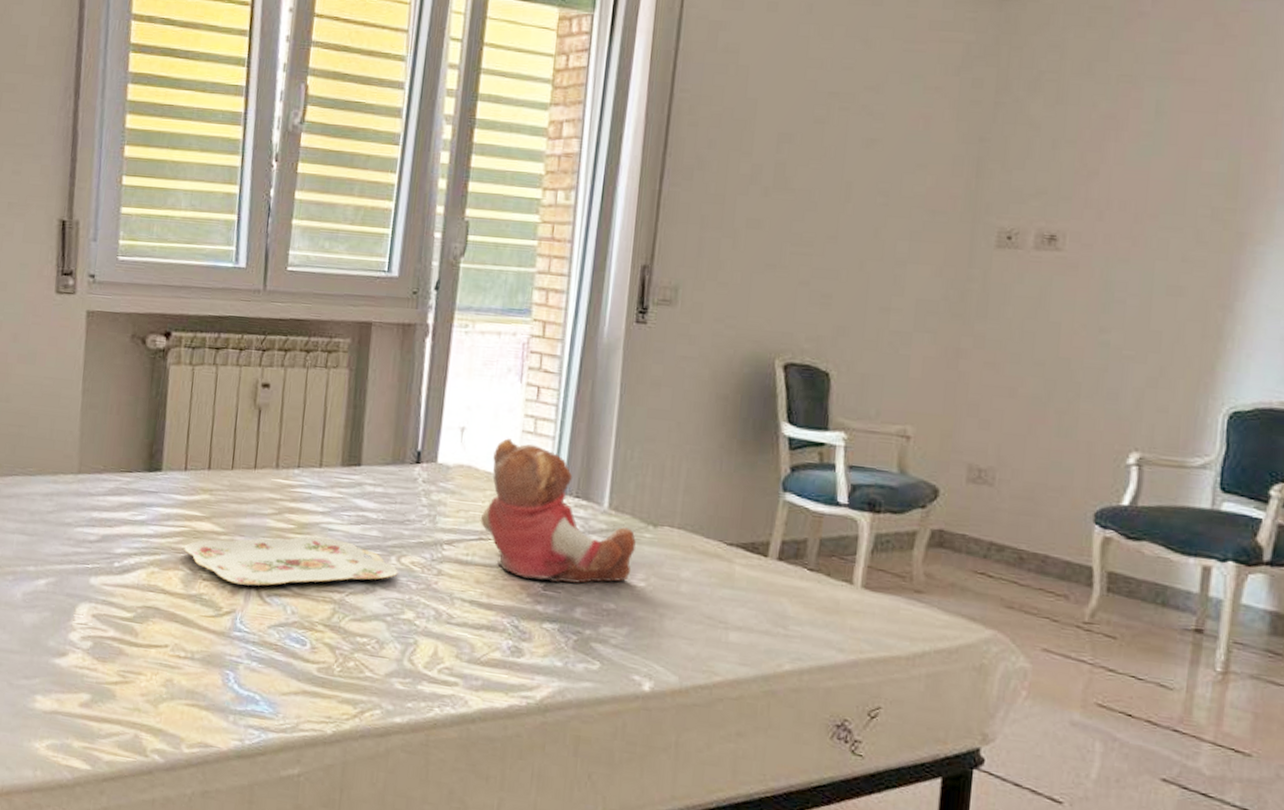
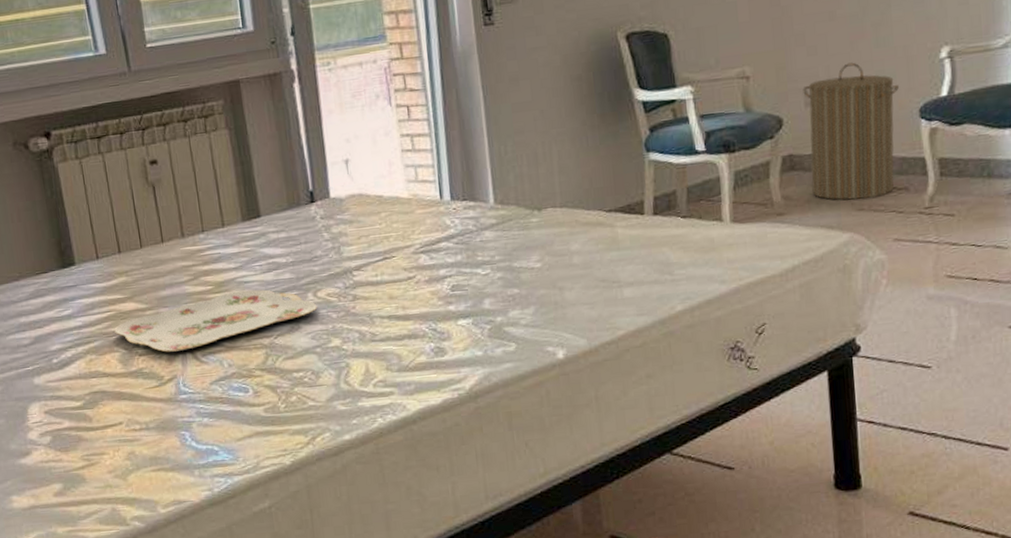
teddy bear: present [481,438,637,584] -> none [380,160,527,284]
laundry hamper: none [959,446,1076,599] -> present [803,62,900,201]

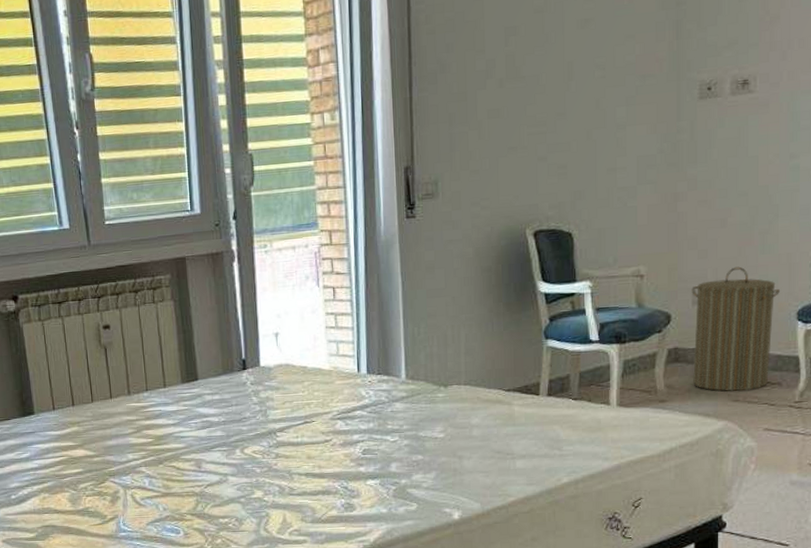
serving tray: present [114,289,318,352] -> none [66,444,244,495]

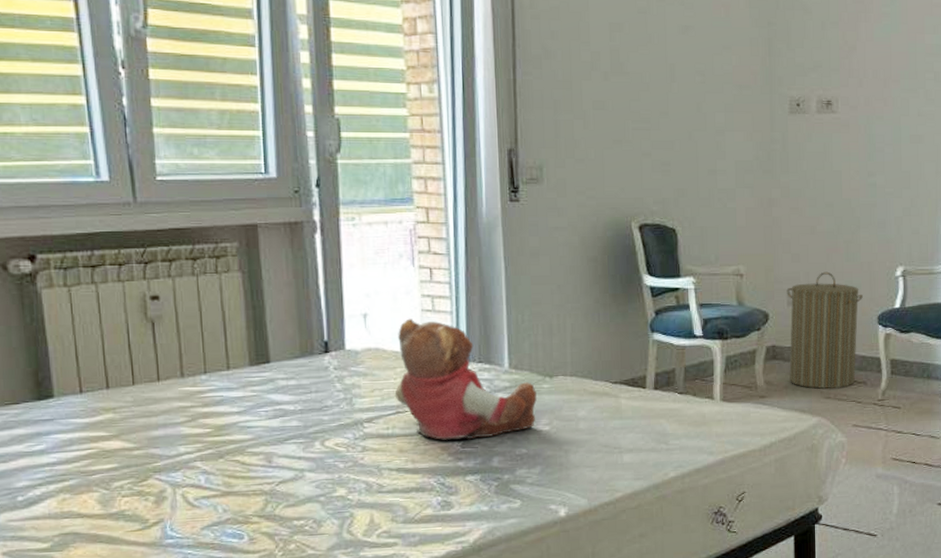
teddy bear: none [304,335,433,447] -> present [395,318,538,440]

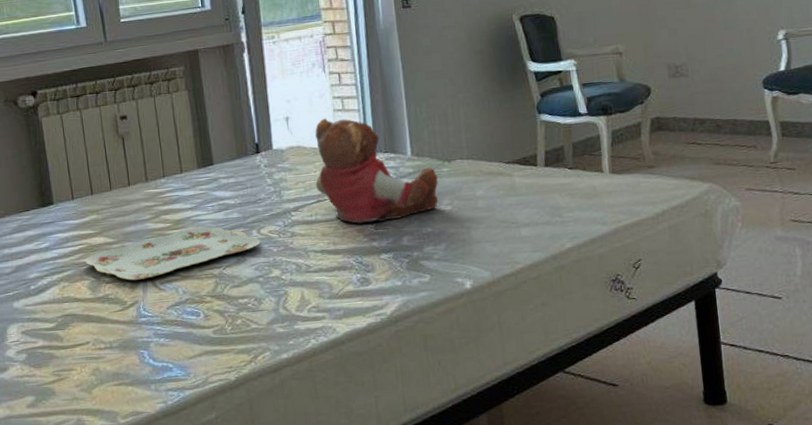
serving tray: none [95,435,324,495] -> present [85,227,261,281]
laundry hamper: present [786,271,864,389] -> none [666,42,746,156]

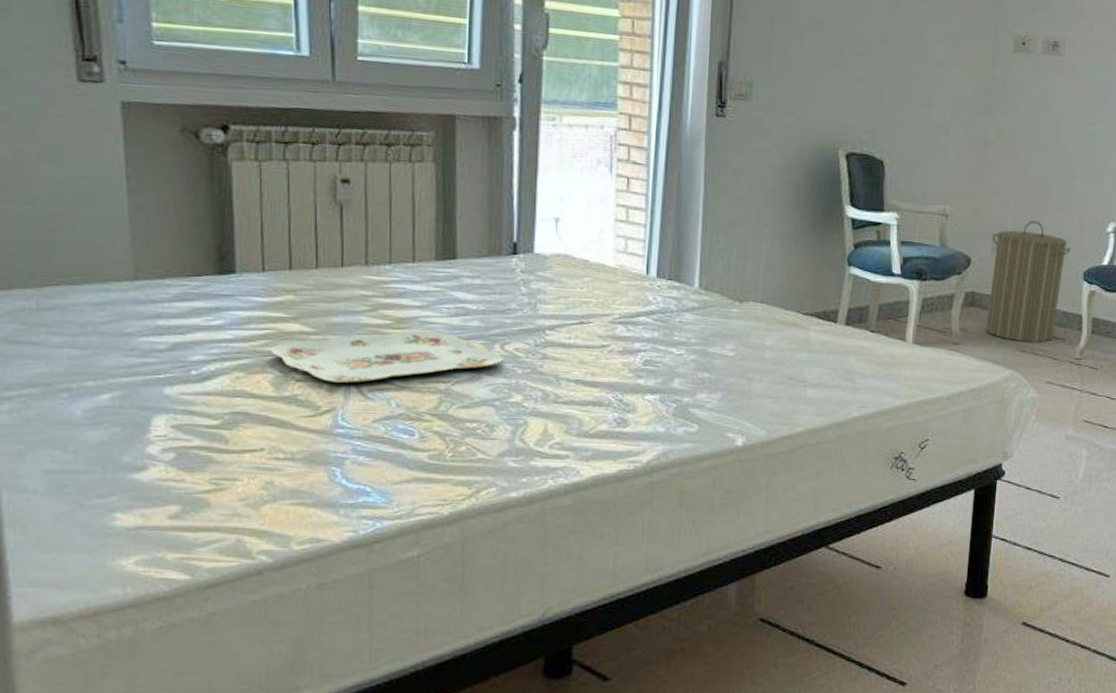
teddy bear: present [315,118,439,224] -> none [581,227,726,358]
laundry hamper: none [666,42,746,156] -> present [986,220,1071,343]

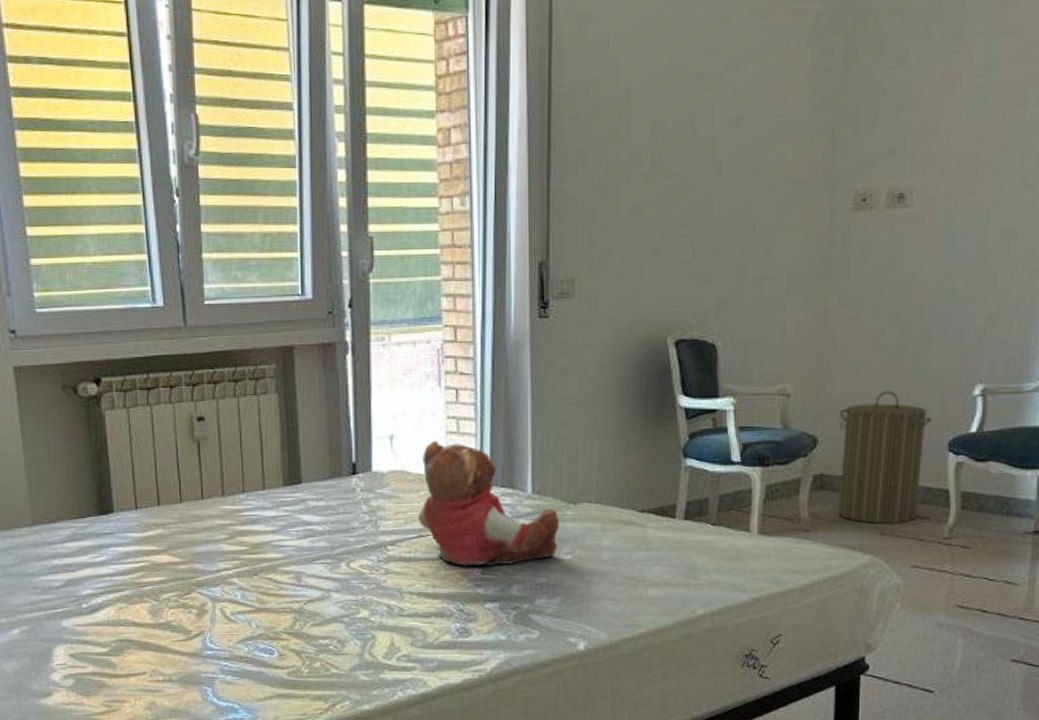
serving tray: present [271,330,503,383] -> none [147,554,349,608]
teddy bear: none [581,227,726,358] -> present [419,440,560,567]

